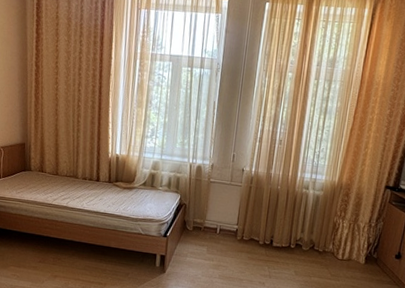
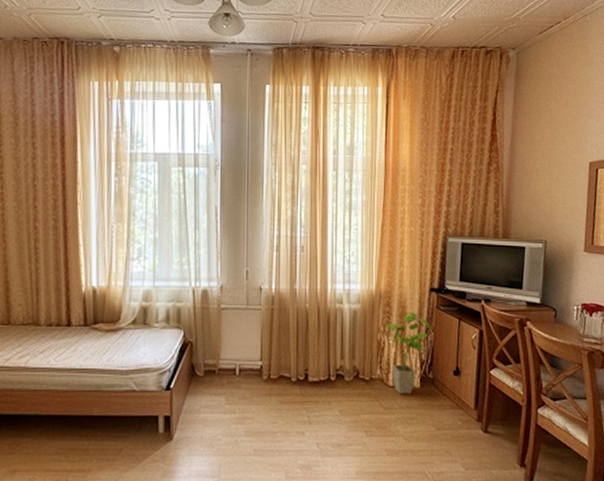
house plant: none [342,202,382,268] -> present [386,312,431,395]

